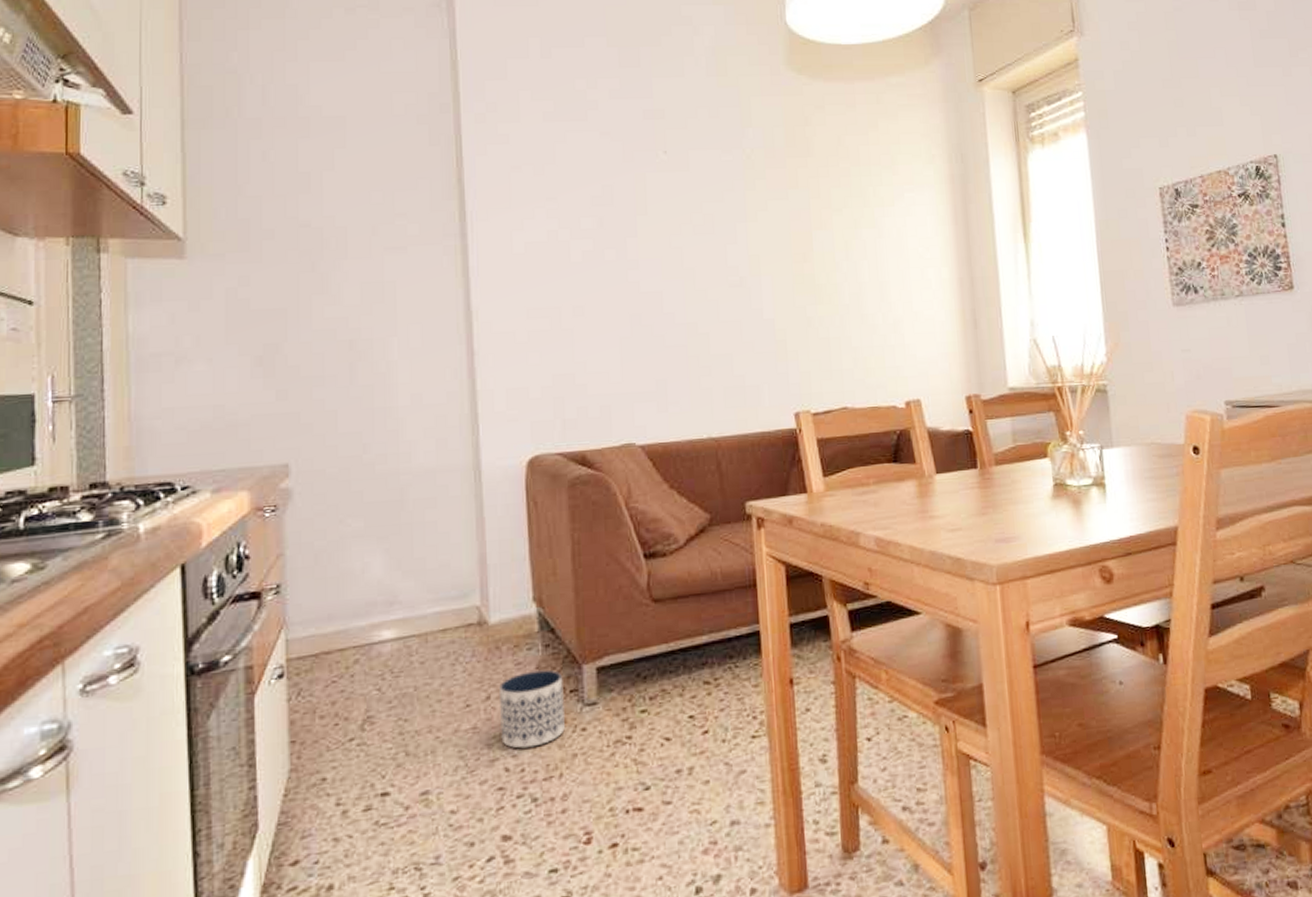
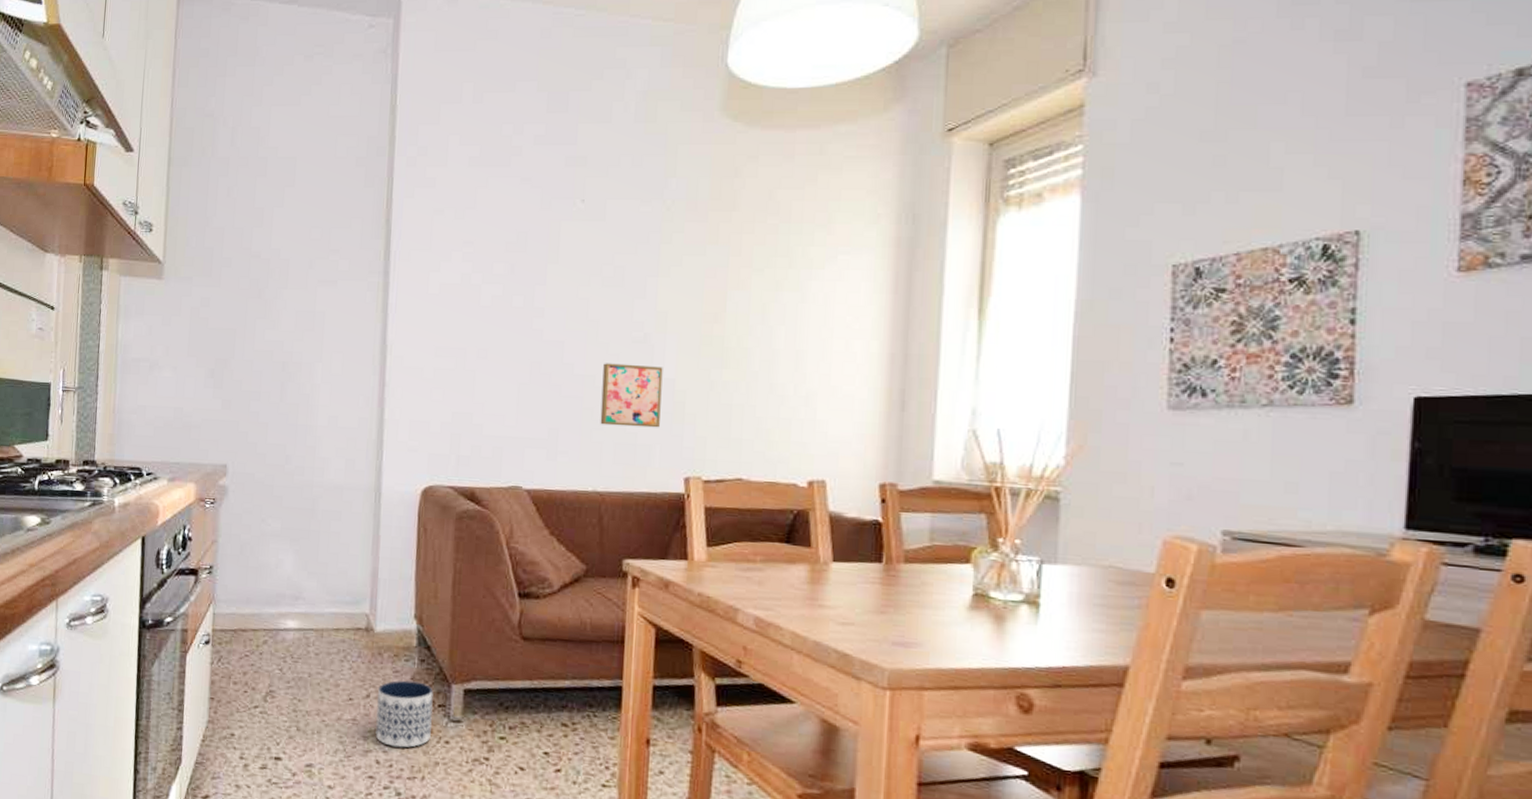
wall art: none [704,308,765,371] -> present [600,363,663,428]

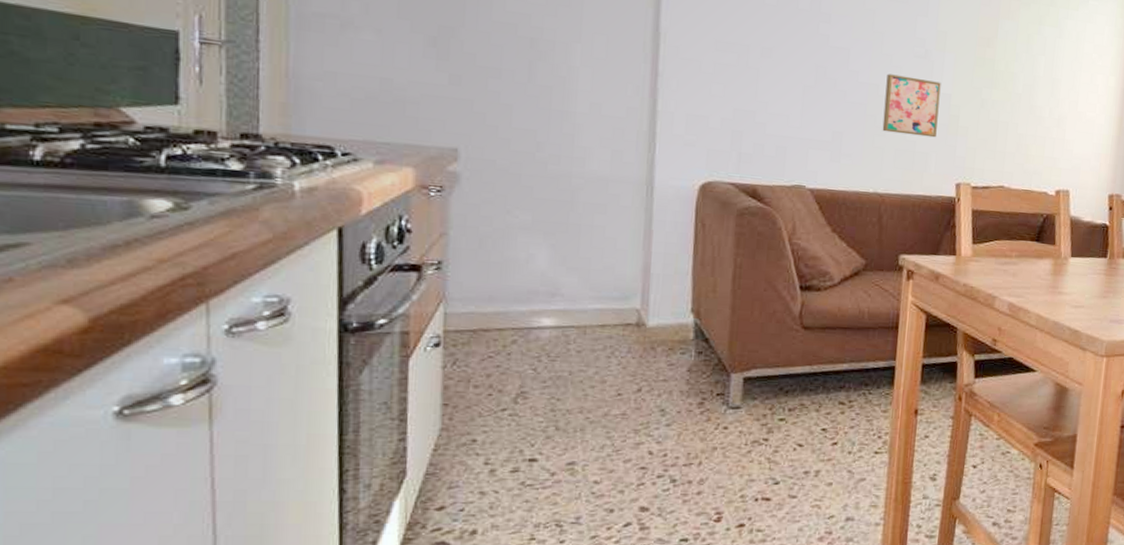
planter: present [375,680,434,748] -> none [648,372,712,437]

